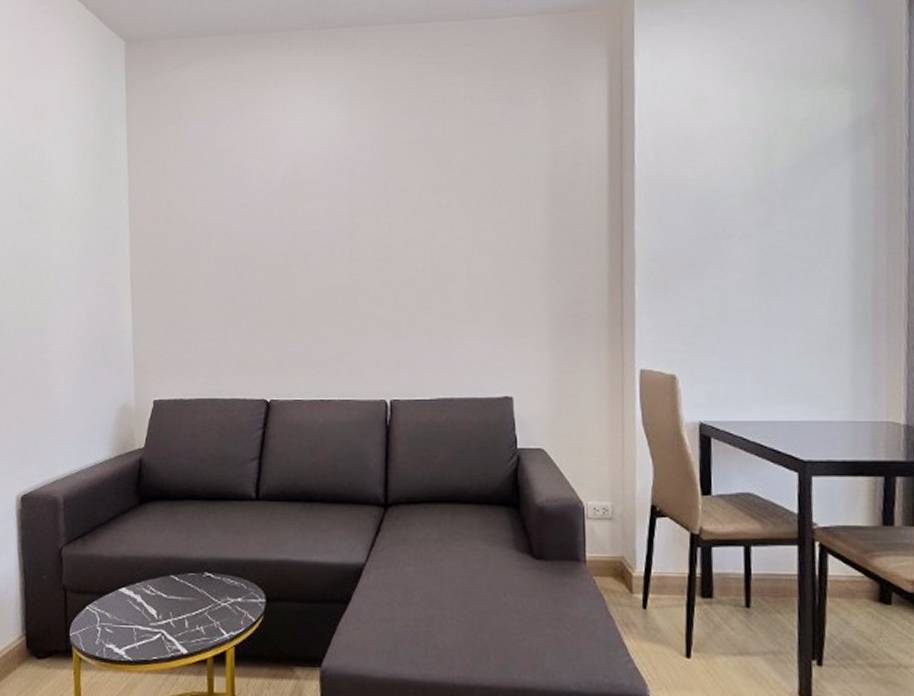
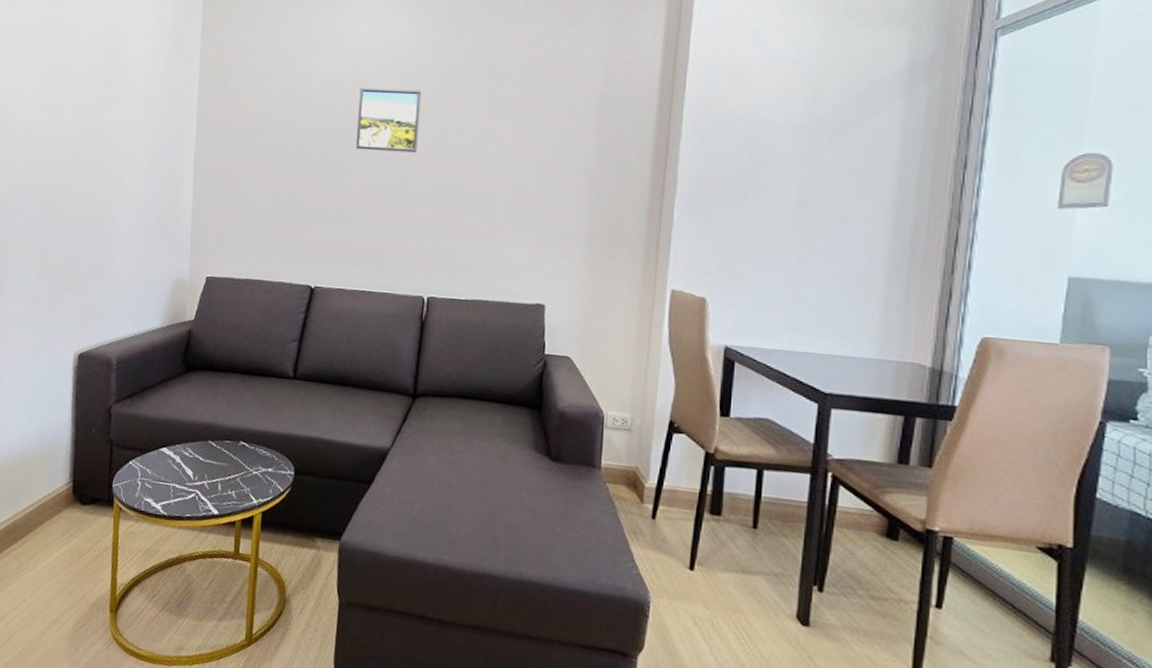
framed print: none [300,185,366,253] -> present [355,88,422,153]

